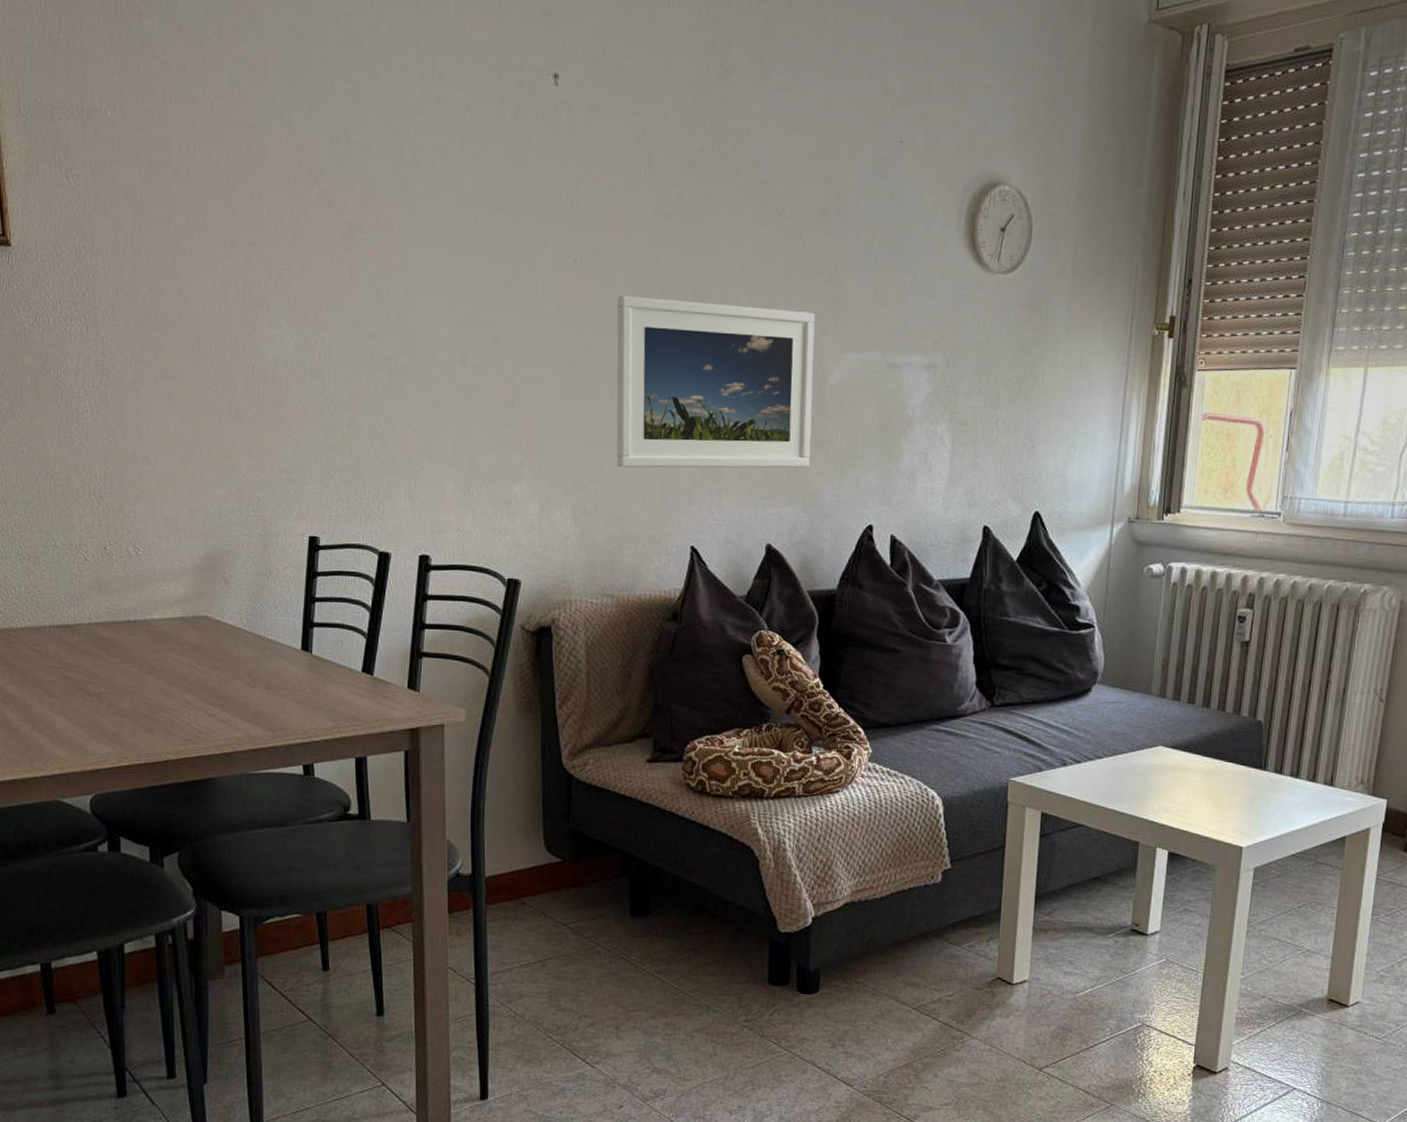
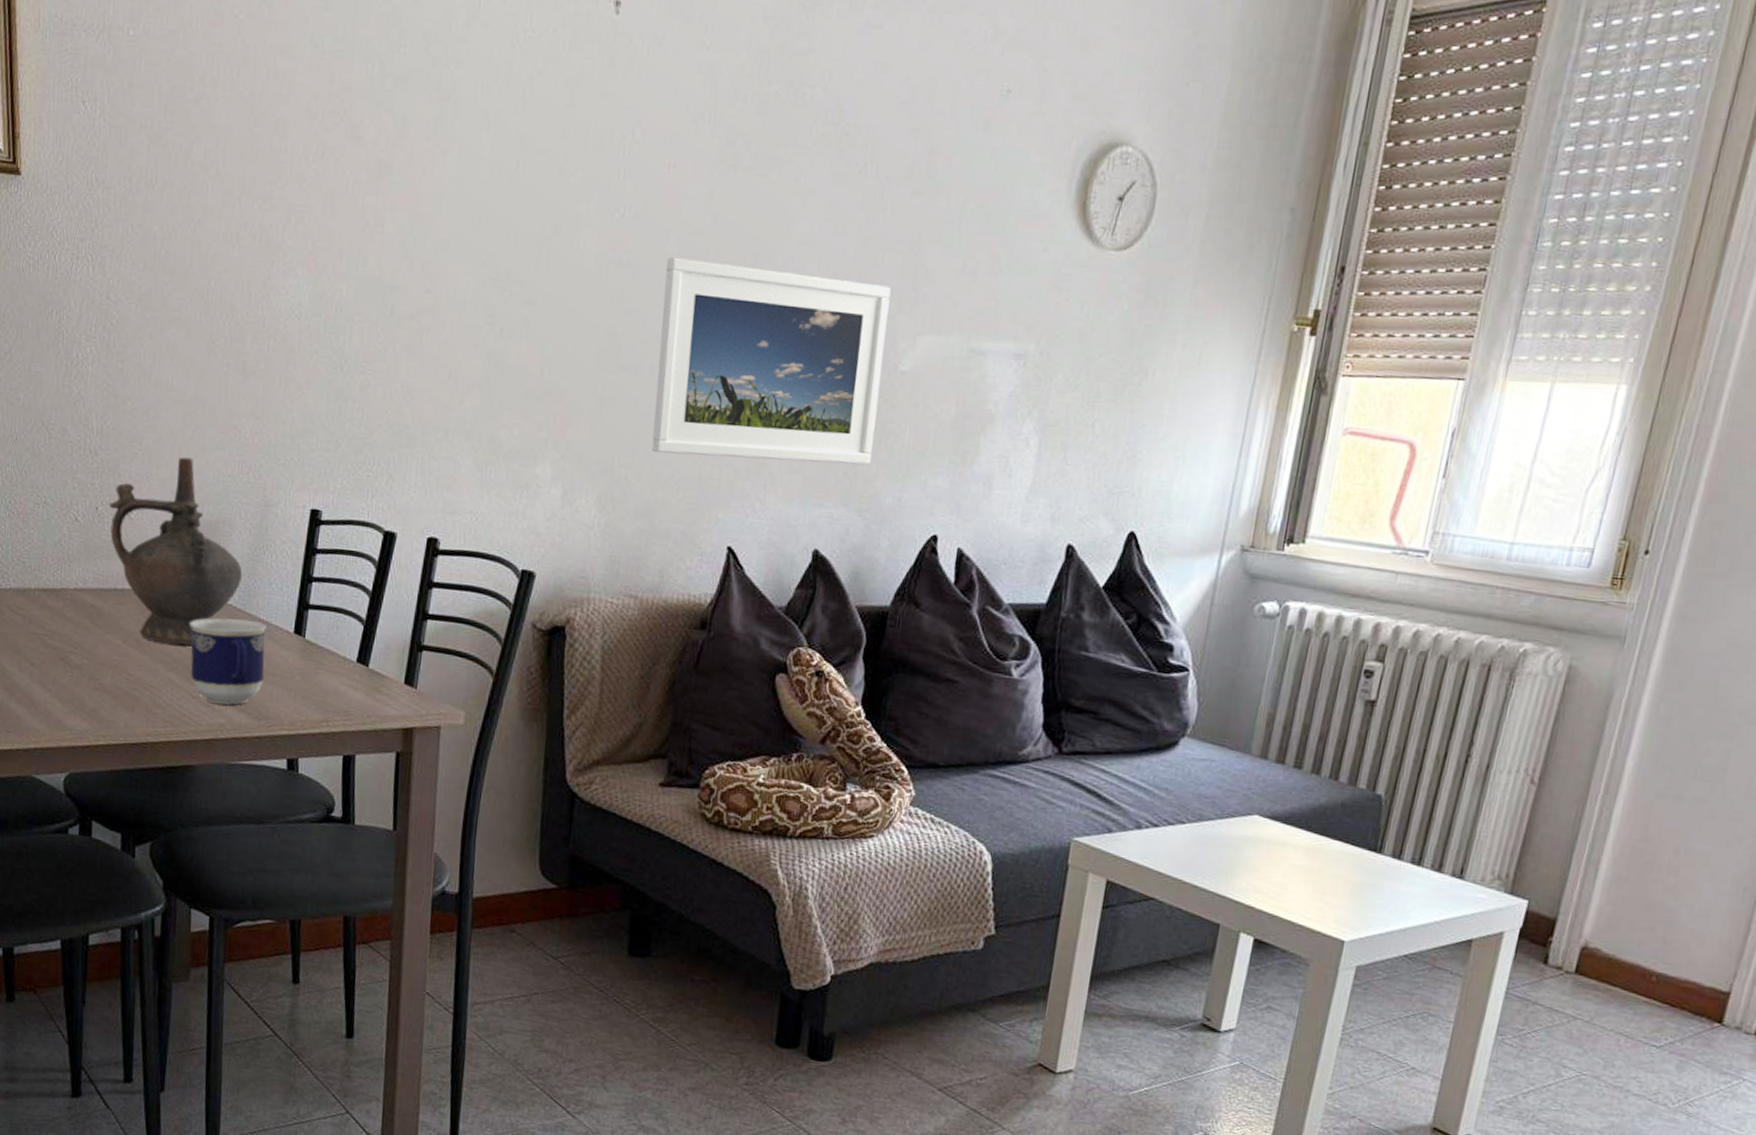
ceremonial vessel: none [117,495,249,668] -> present [109,456,243,646]
cup: none [202,640,276,720] -> present [189,617,267,705]

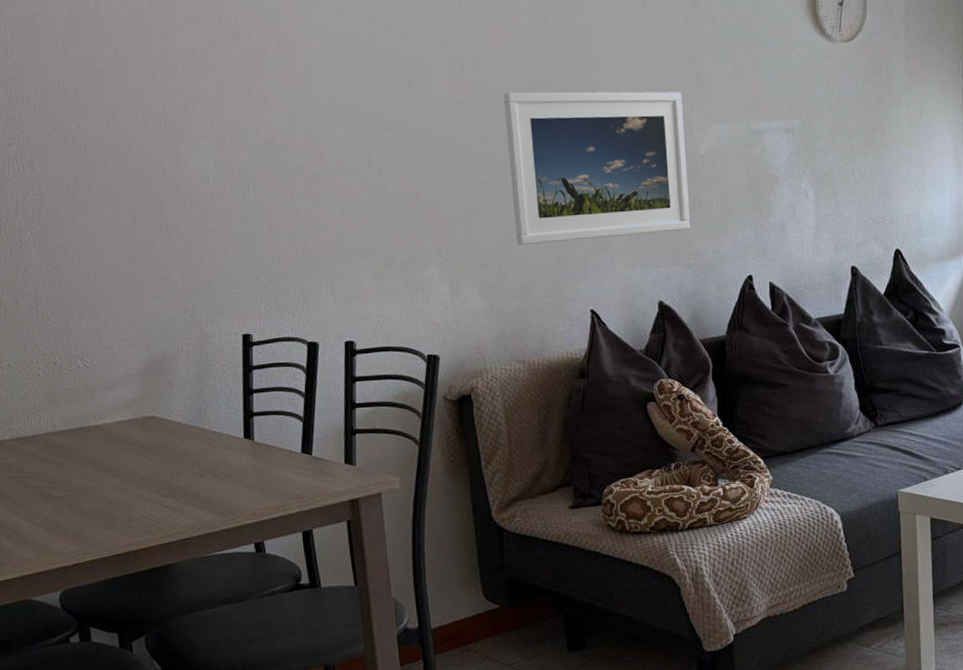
ceremonial vessel: present [109,456,243,646] -> none [66,308,192,466]
cup: present [189,617,267,705] -> none [152,433,224,508]

